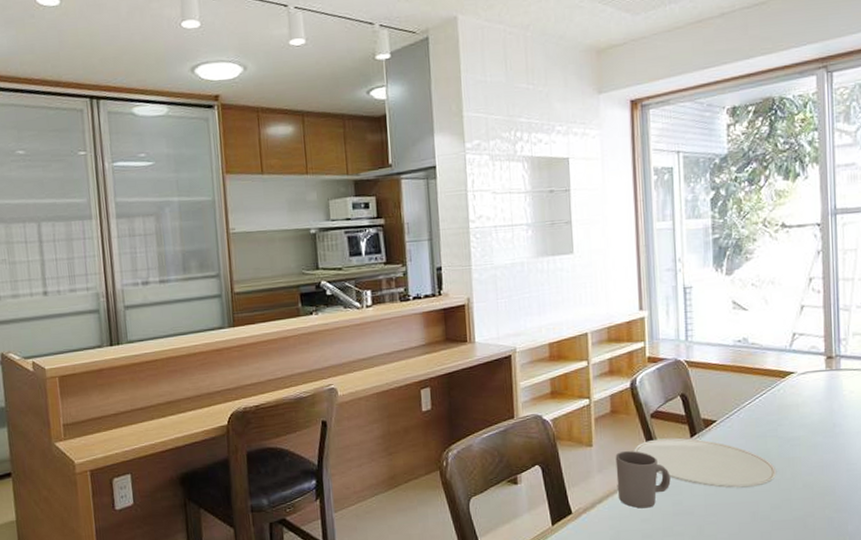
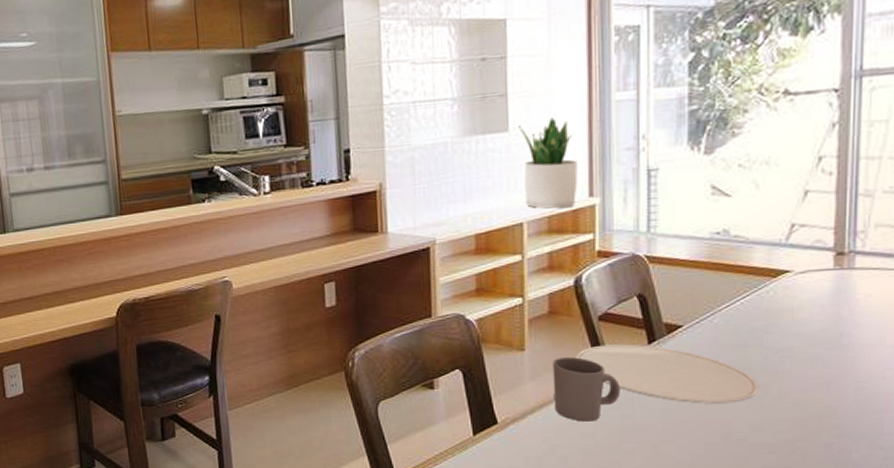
planter: none [582,243,630,321] -> present [519,118,578,209]

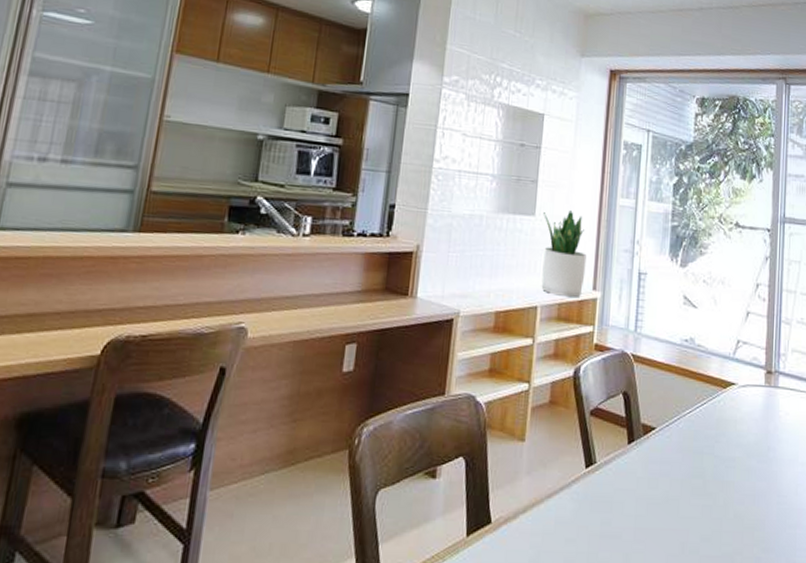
mug: present [552,357,621,422] -> none [544,452,603,525]
plate: present [575,344,759,404] -> none [568,441,710,512]

